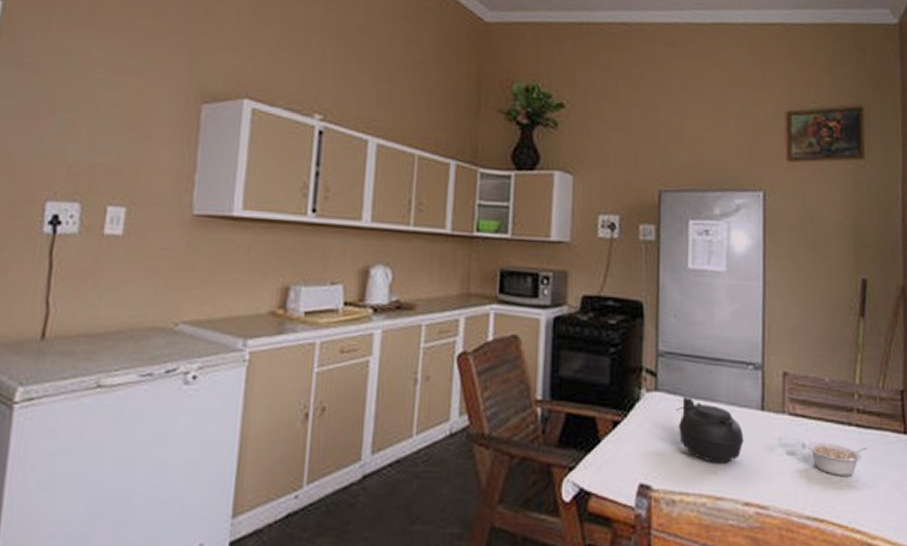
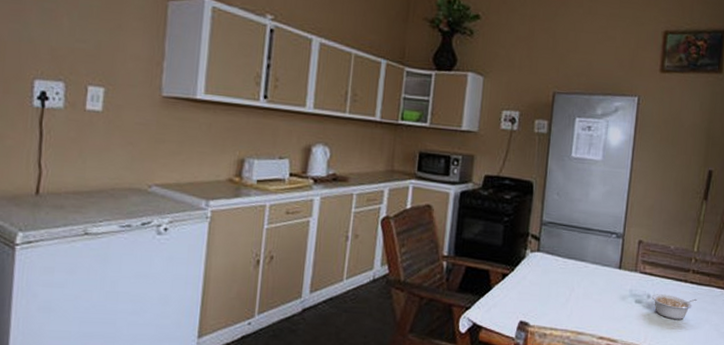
teapot: present [676,396,744,463] -> none [553,256,604,308]

